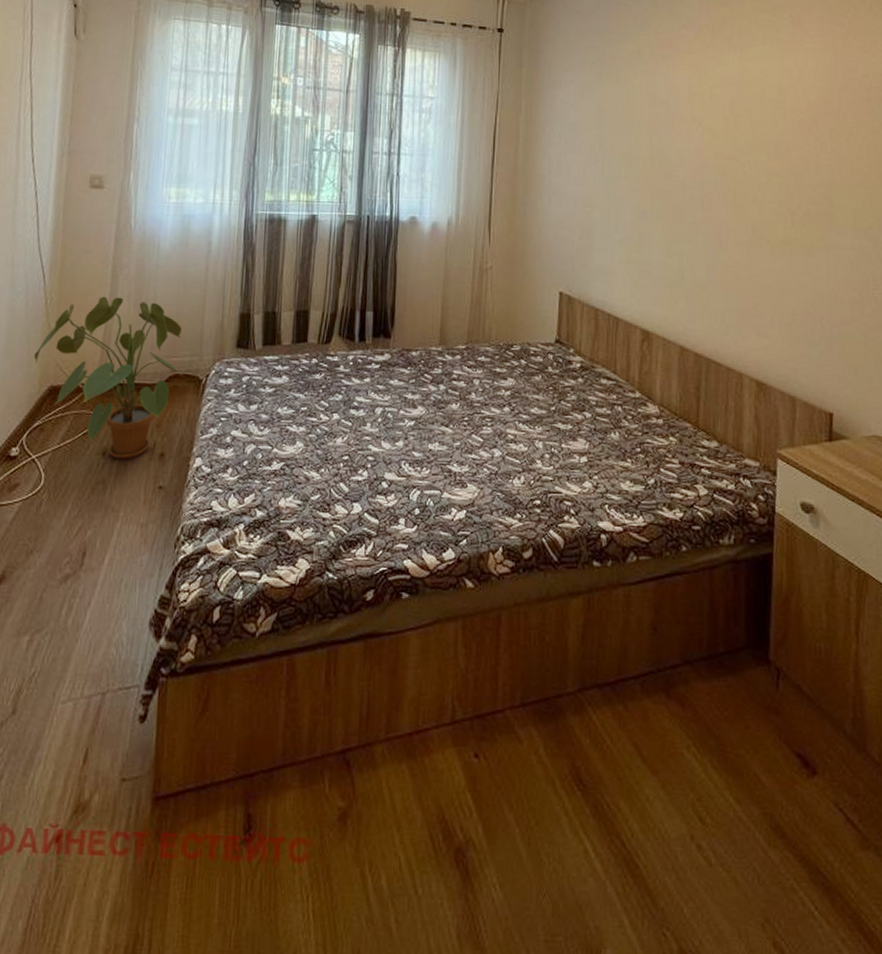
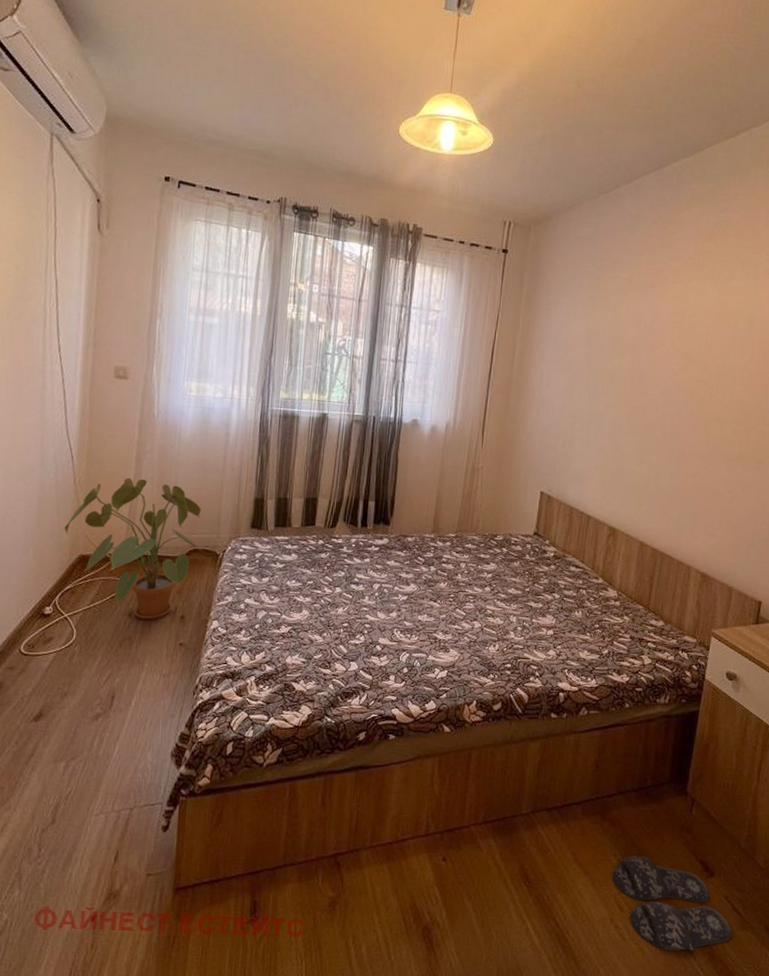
slippers: none [688,747,849,882] -> present [613,856,732,951]

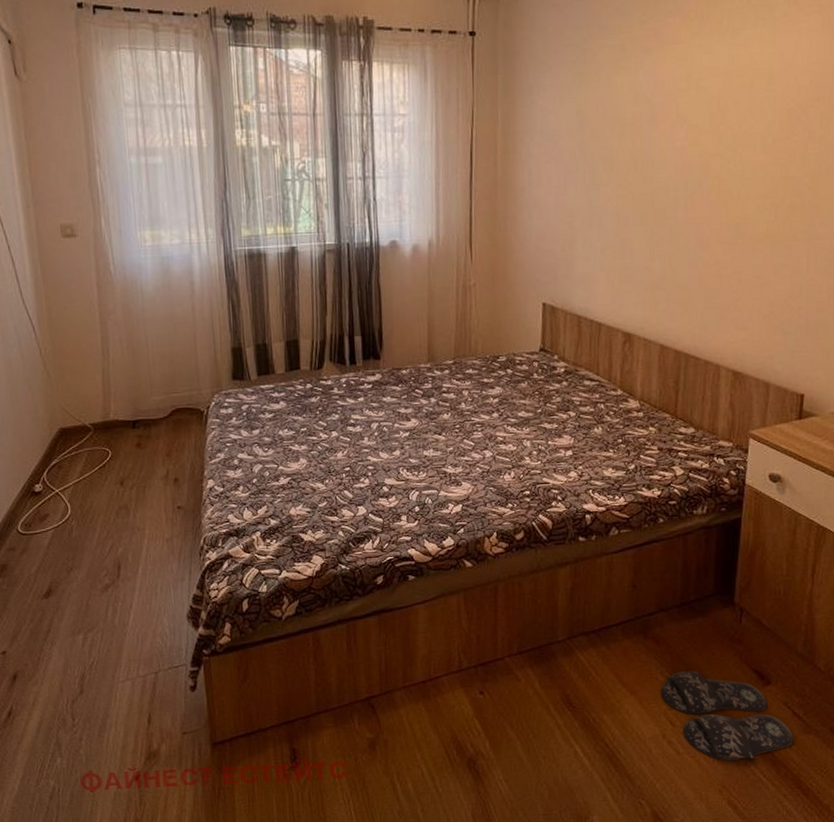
house plant: present [64,477,202,620] -> none [39,341,185,487]

